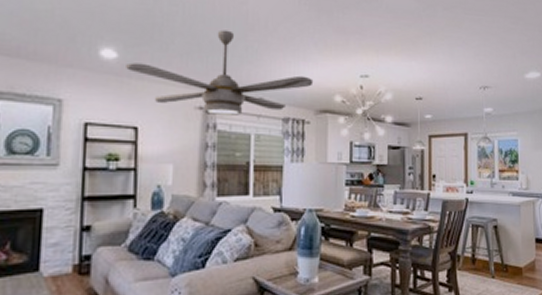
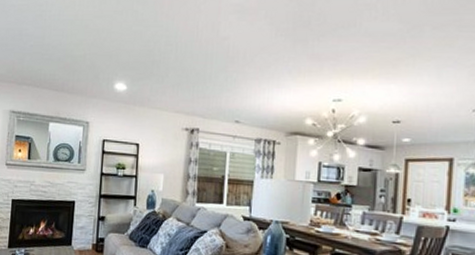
ceiling fan: present [126,29,314,115] -> none [132,63,286,136]

